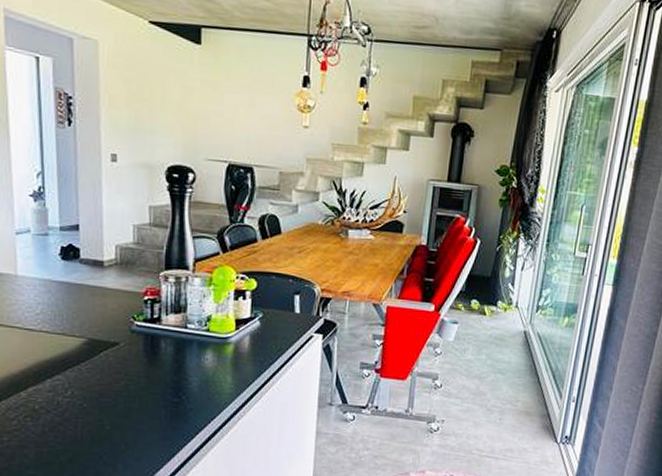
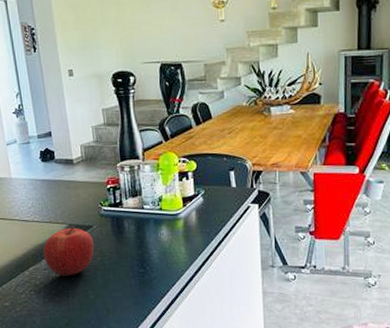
fruit: none [49,339,119,402] -> present [43,225,94,276]

